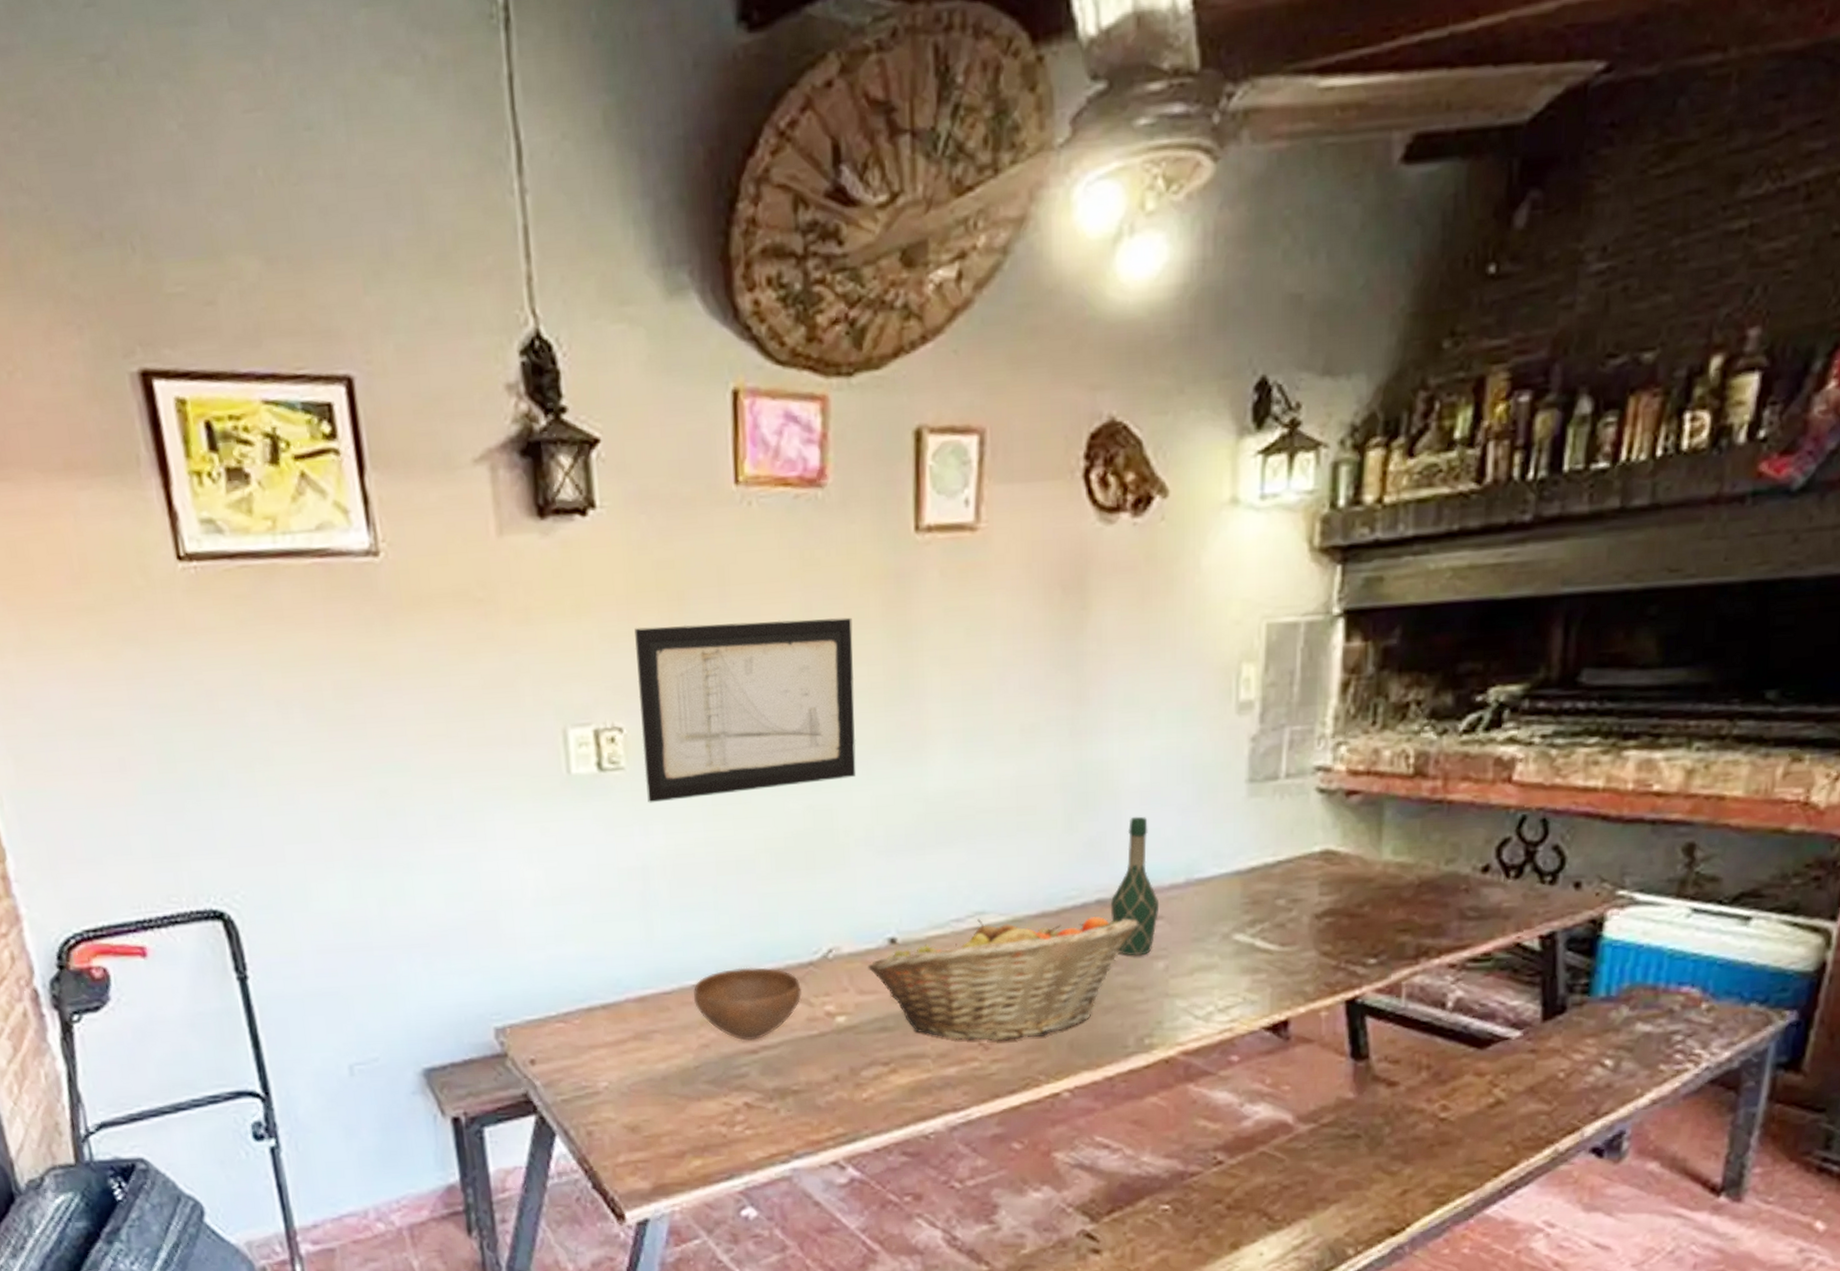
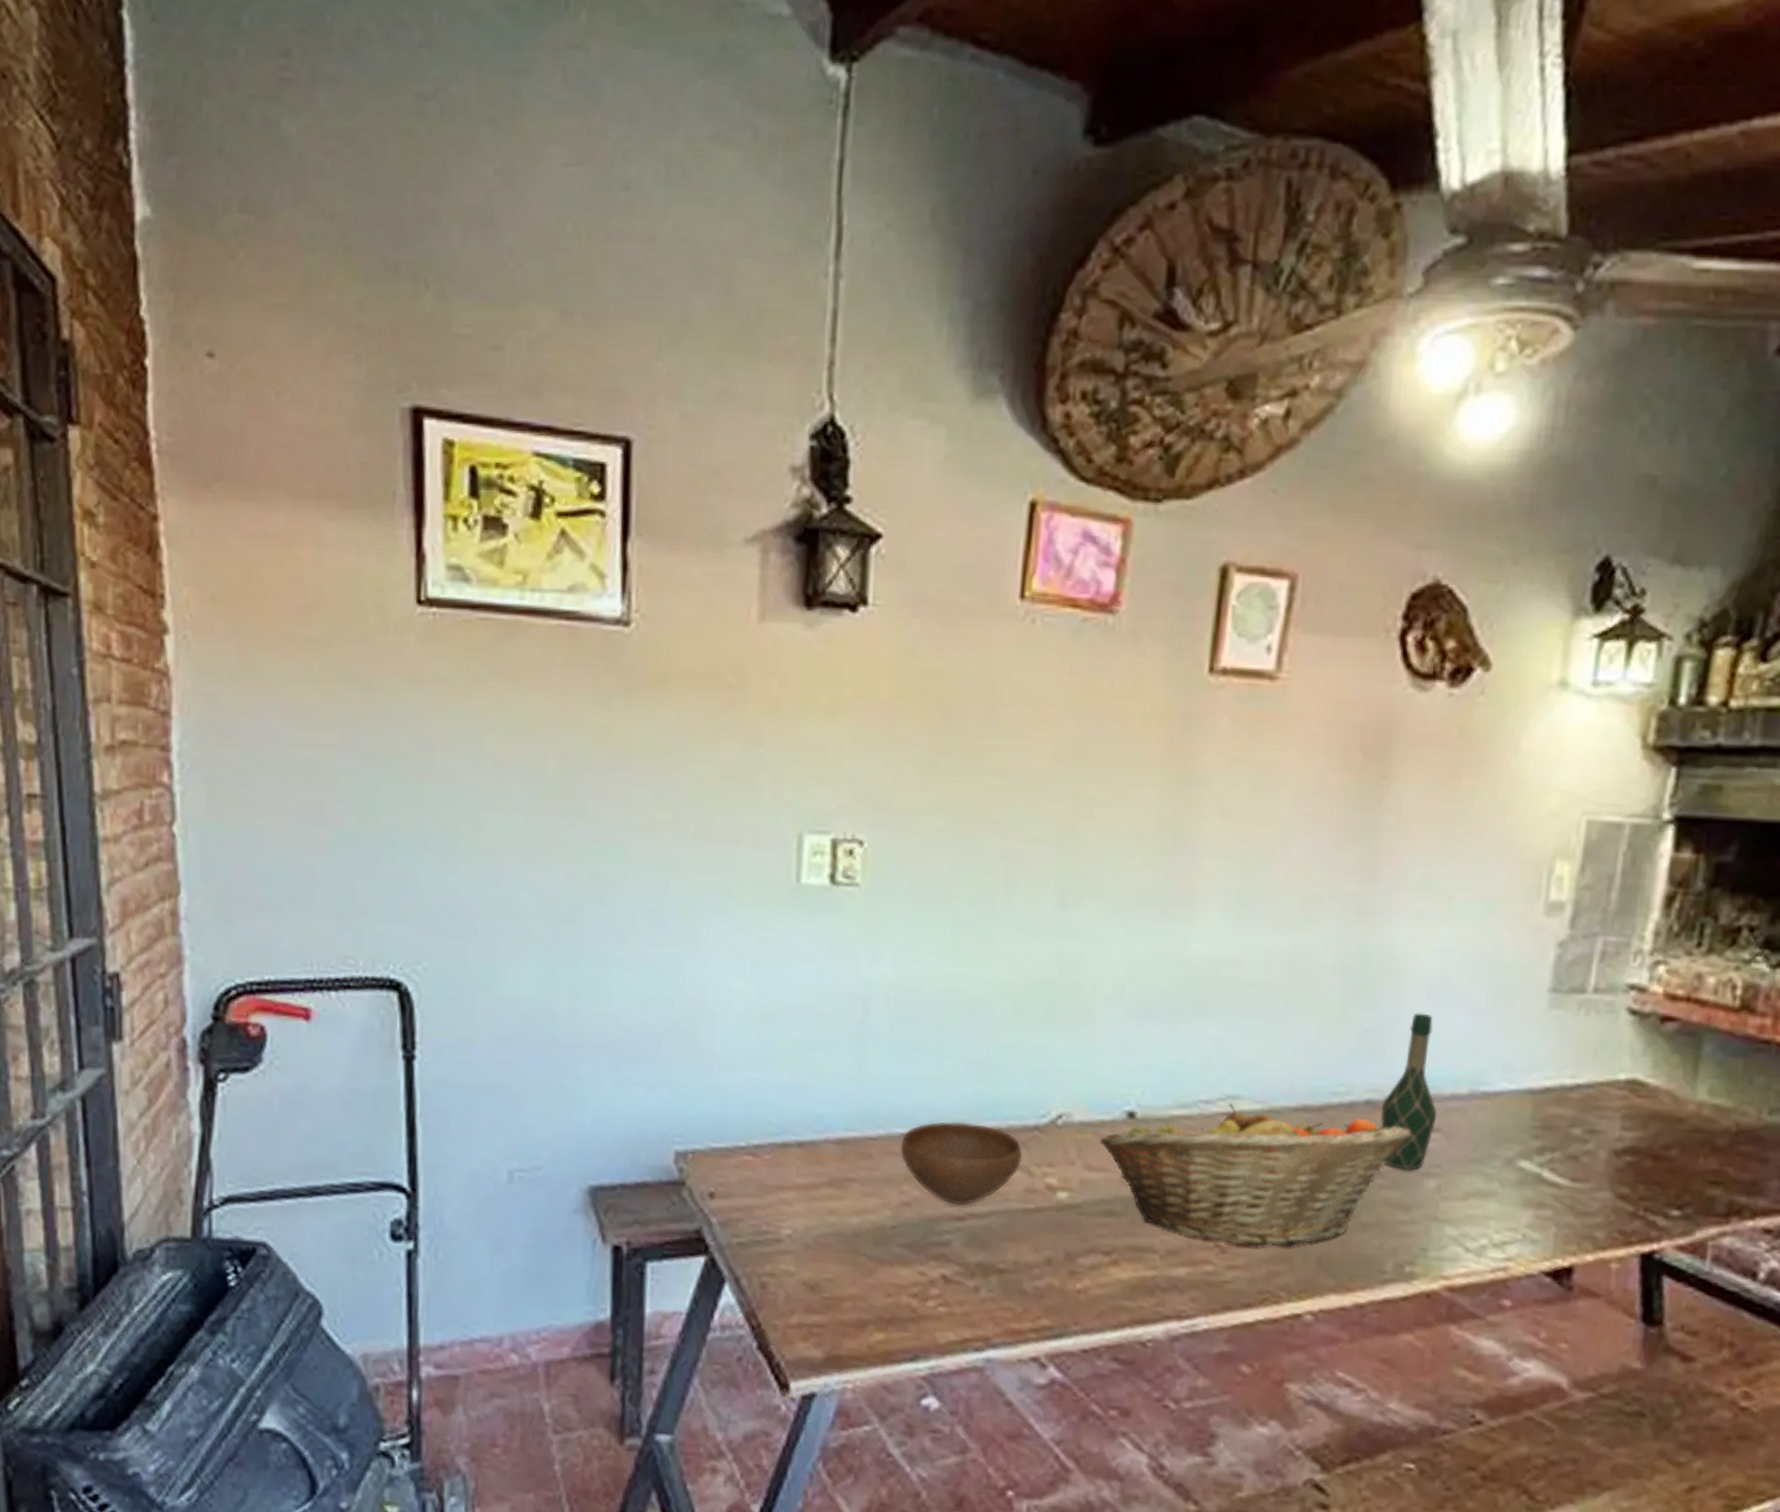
wall art: present [634,617,856,803] -> none [880,737,1129,929]

